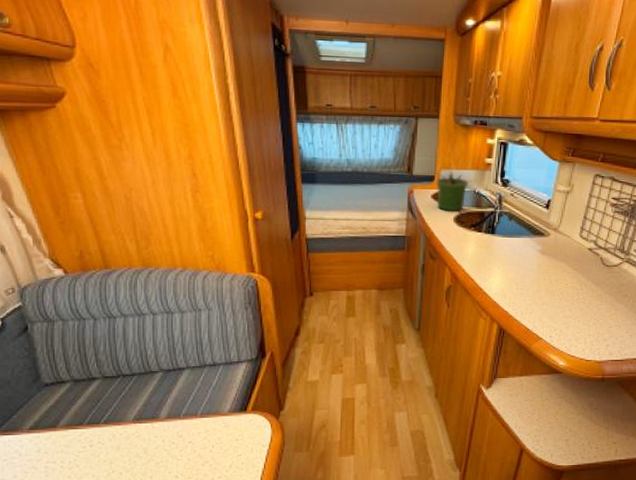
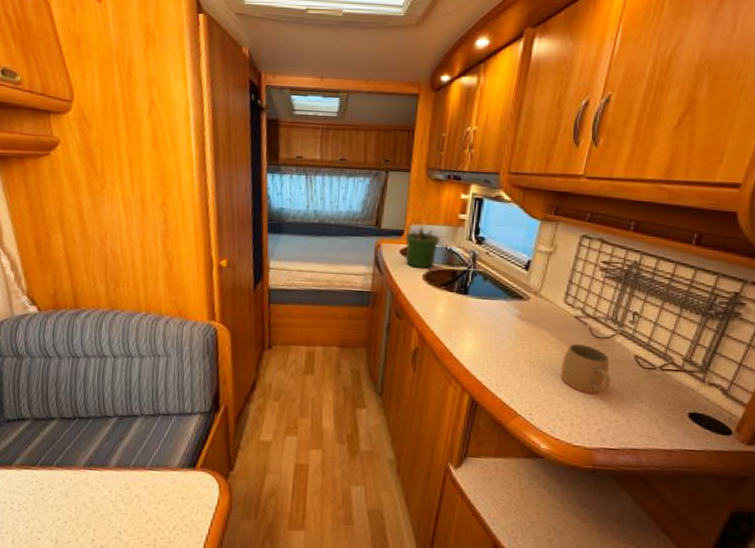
mug: none [576,273,618,315] -> present [560,344,611,394]

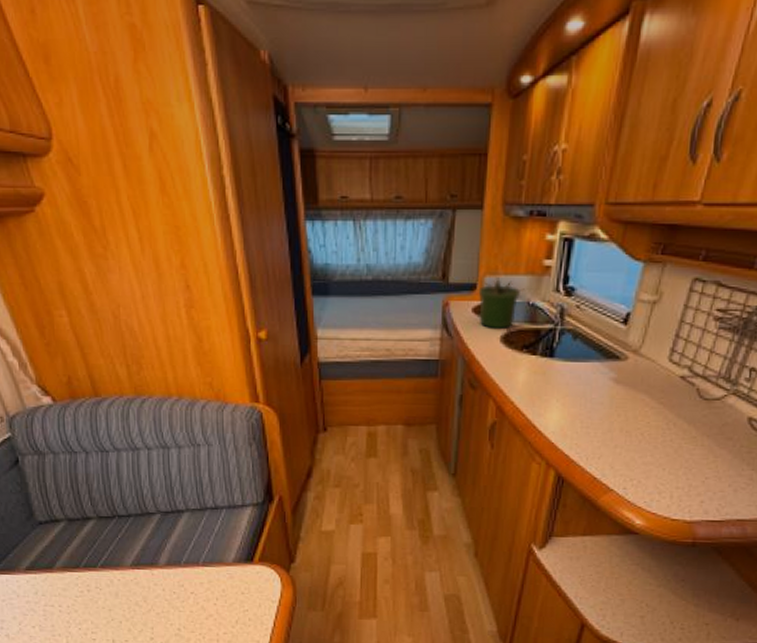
mug: present [560,344,611,394] -> none [660,408,719,462]

